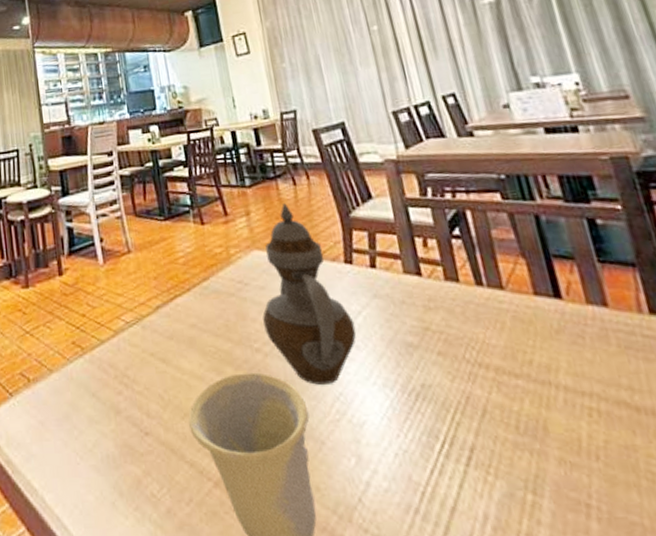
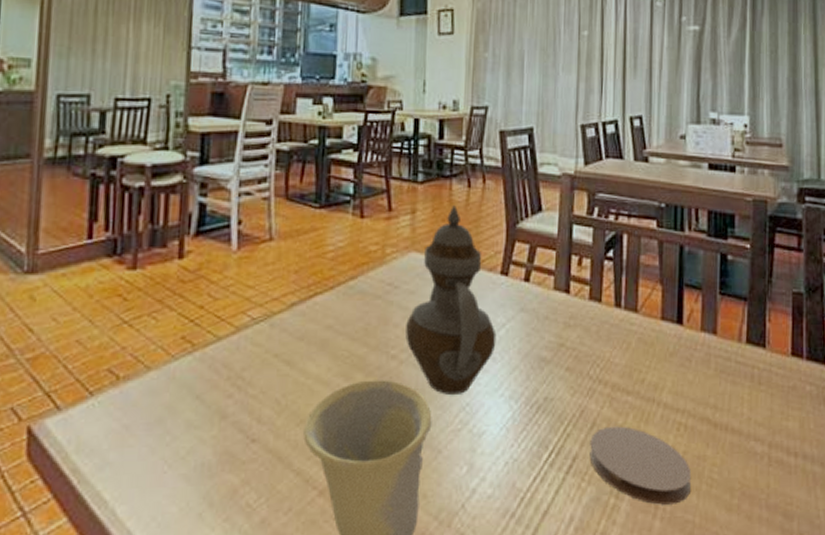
coaster: none [485,413,628,503] -> present [590,426,691,505]

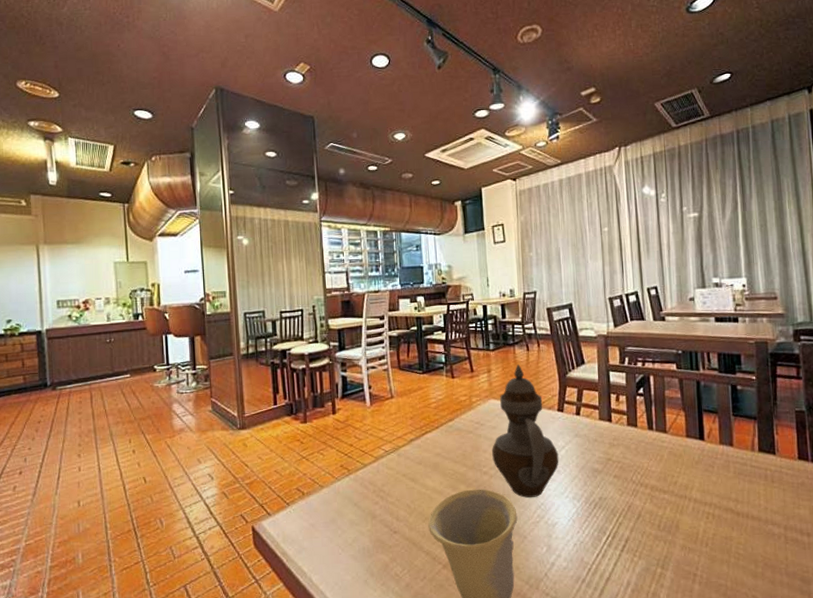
coaster: present [590,426,691,505] -> none [638,516,721,573]

